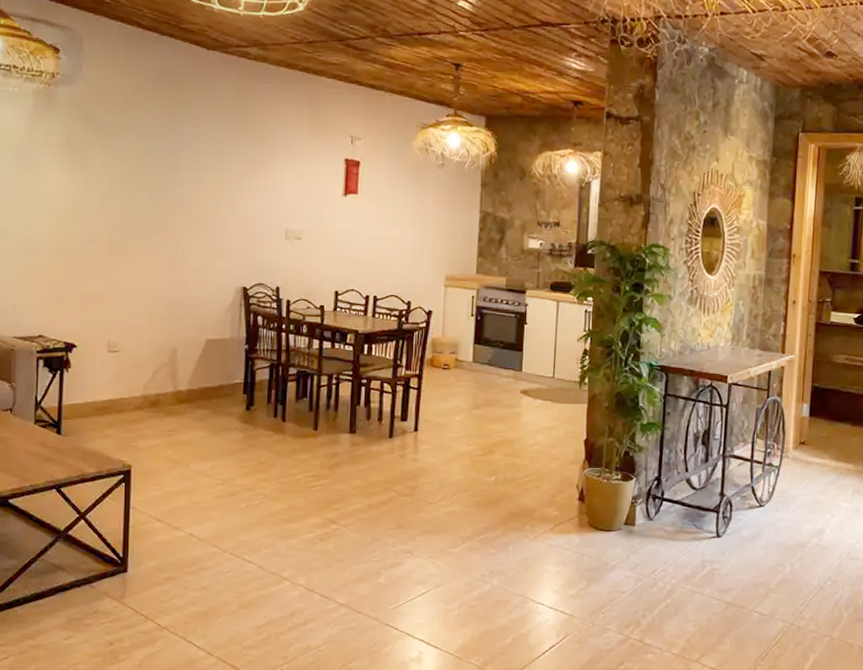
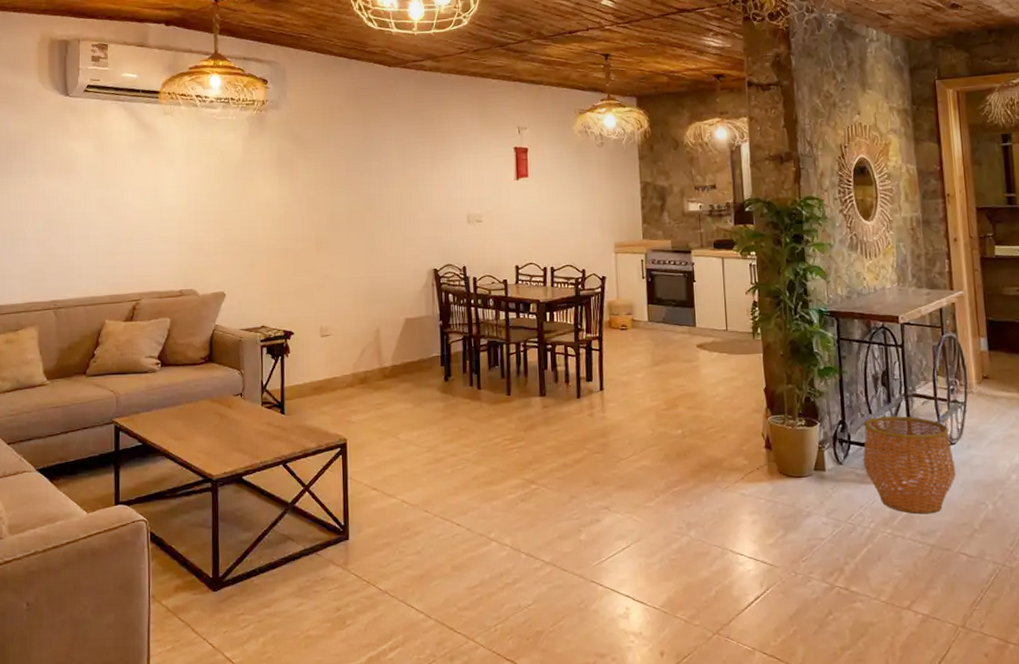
basket: none [673,475,761,573] -> present [863,416,957,515]

